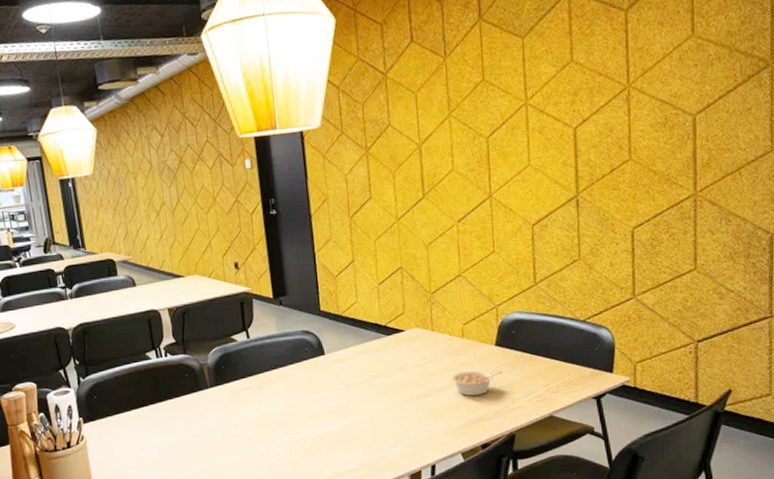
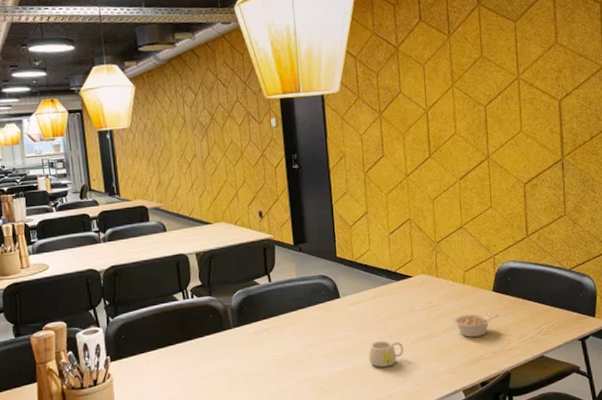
mug: none [356,399,396,429] -> present [368,340,404,367]

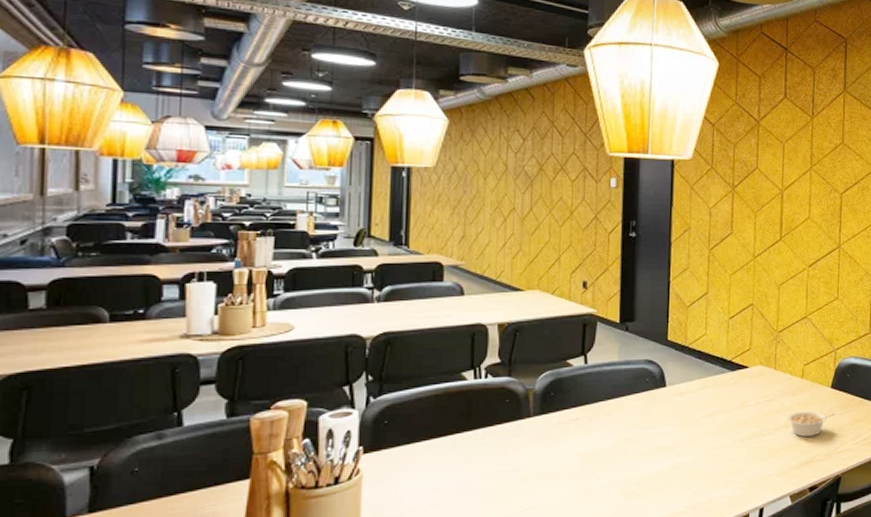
mug: present [368,340,404,367] -> none [690,437,731,468]

